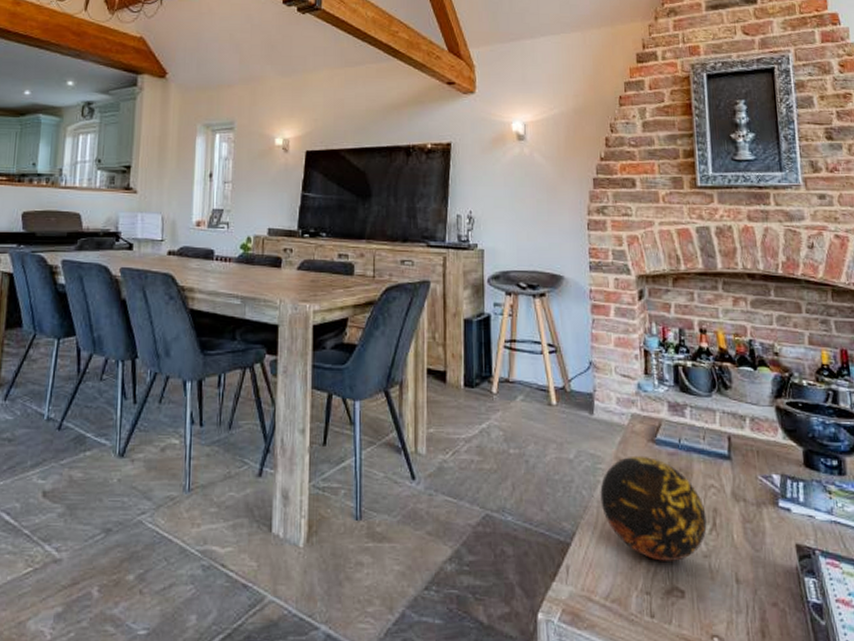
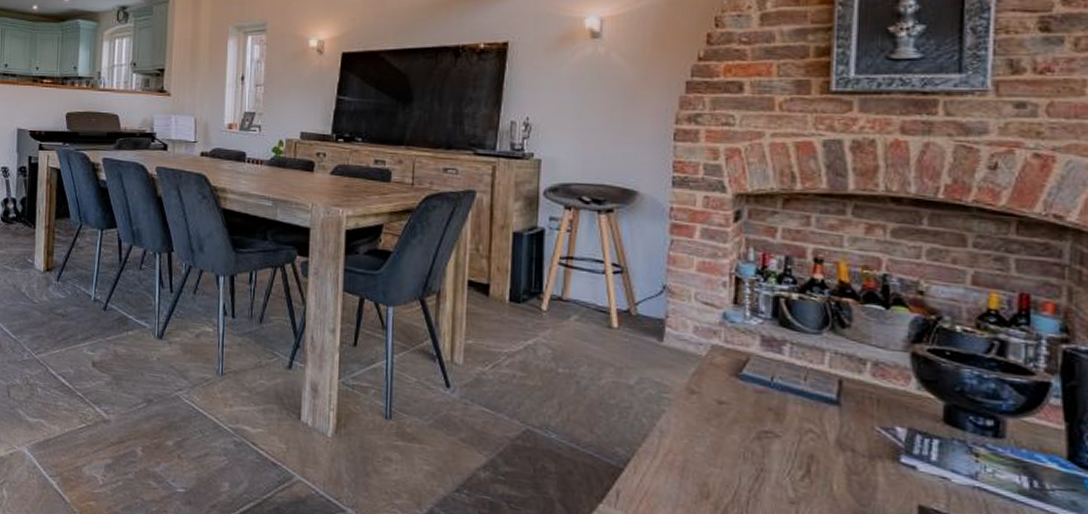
decorative orb: present [600,455,707,561] -> none [664,389,798,503]

